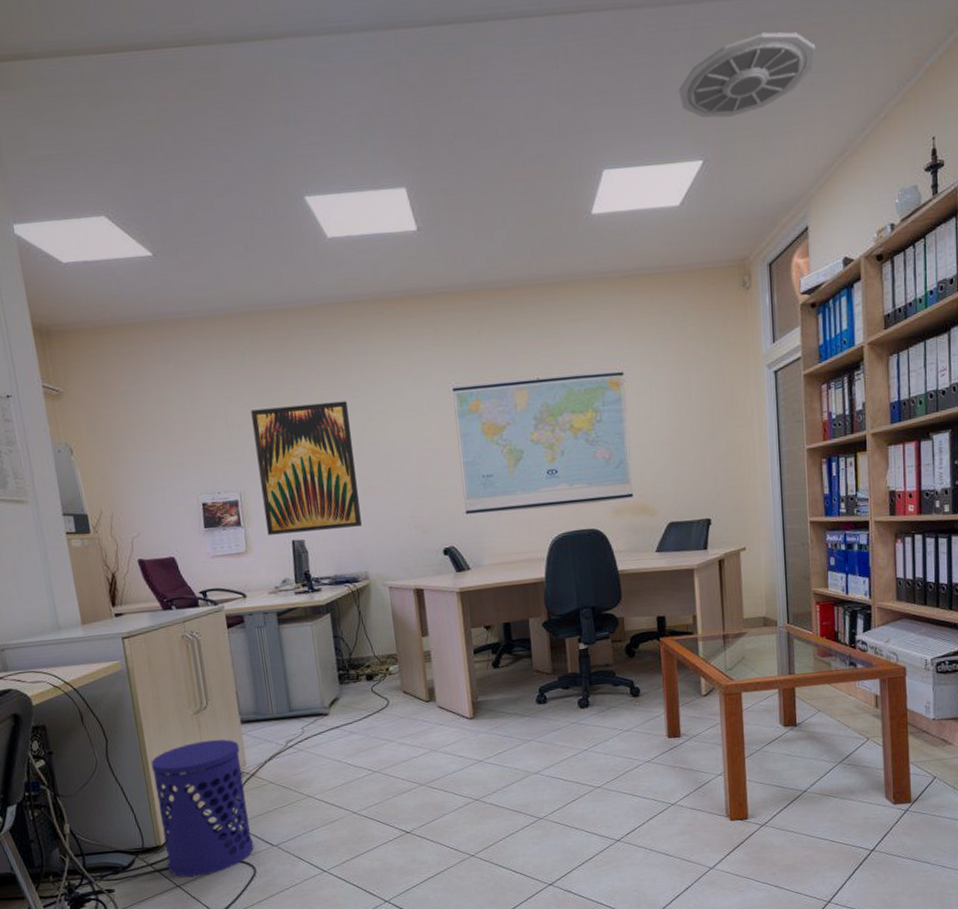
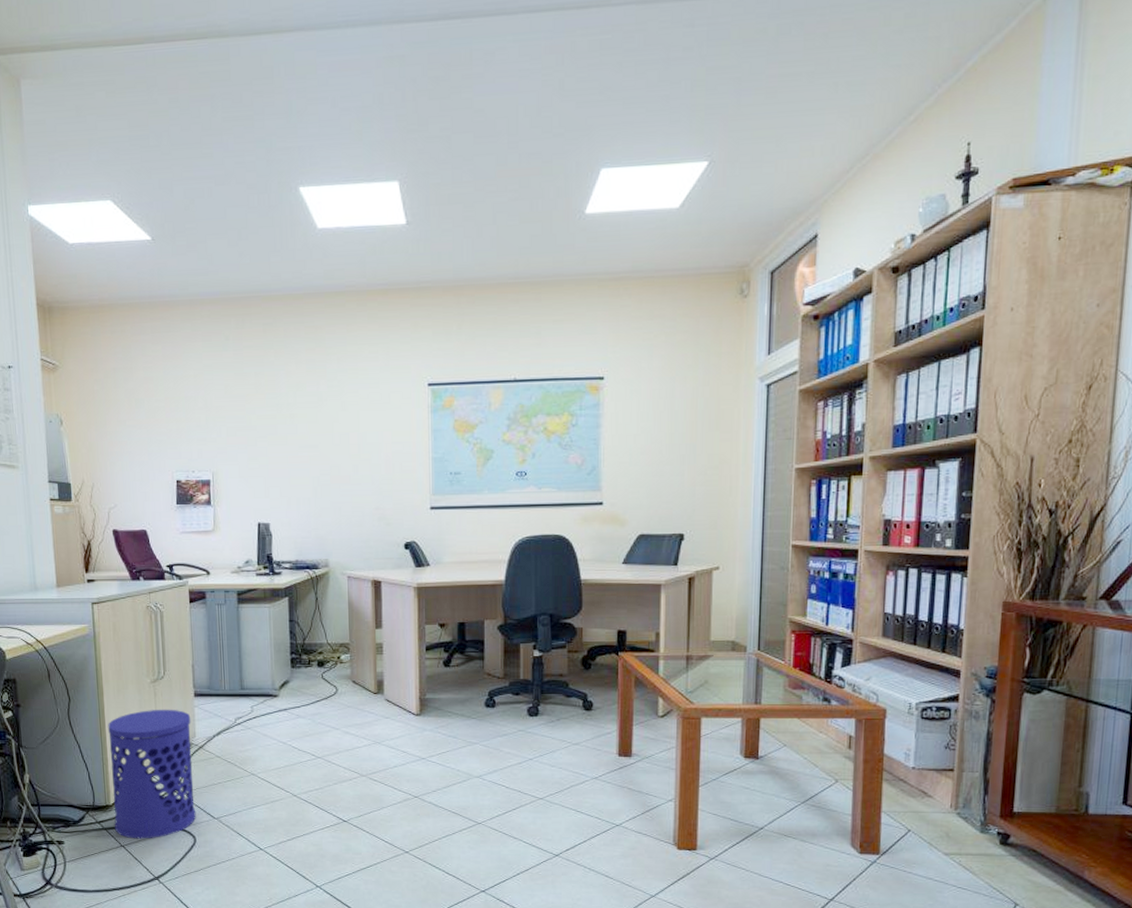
wall art: present [251,401,362,535] -> none [230,389,326,516]
ceiling vent: present [679,32,816,118] -> none [689,28,843,118]

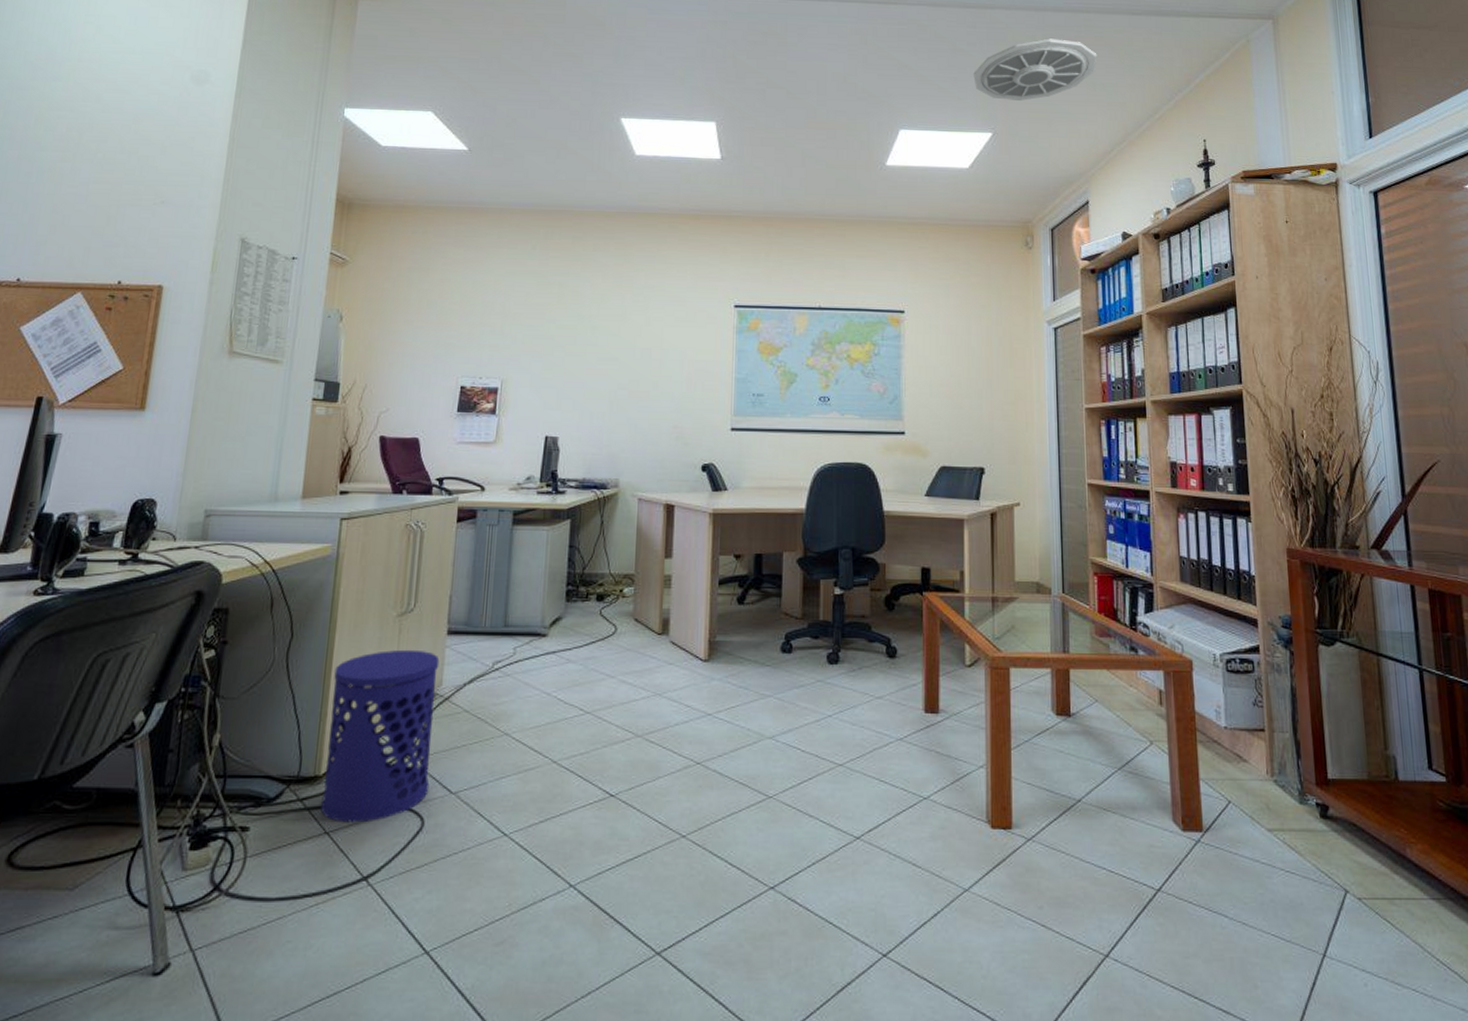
ceiling vent: none [689,28,843,118] -> present [973,38,1097,101]

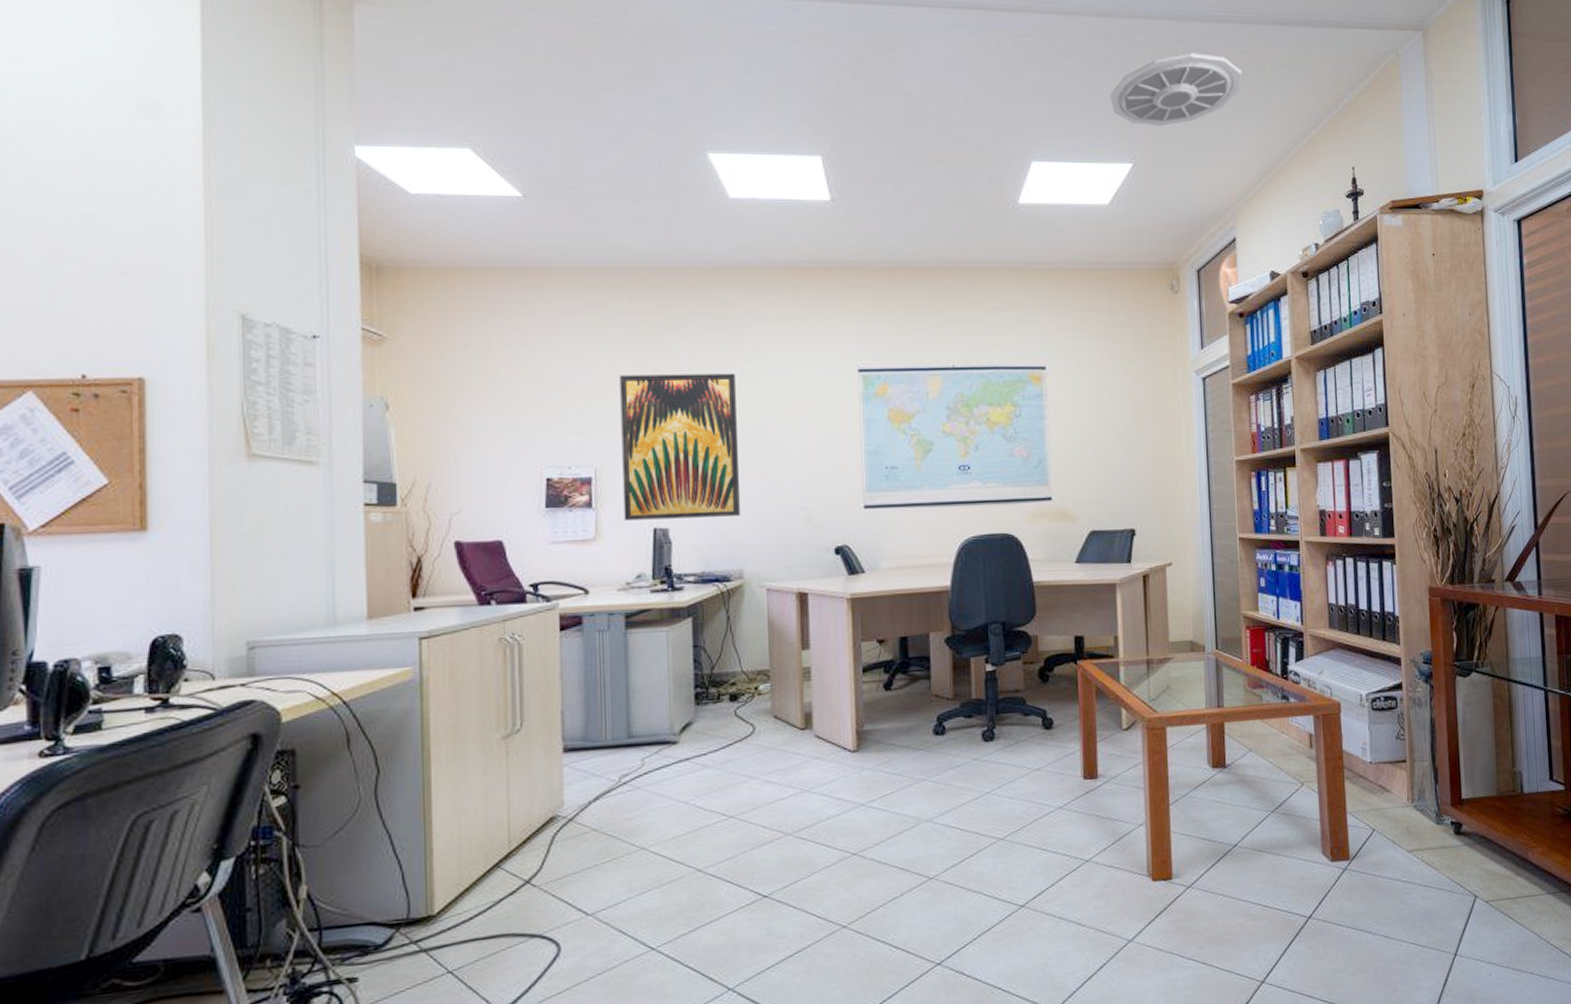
waste bin: present [321,649,440,823] -> none [435,772,562,960]
wall art: none [521,301,627,430] -> present [619,373,740,521]

